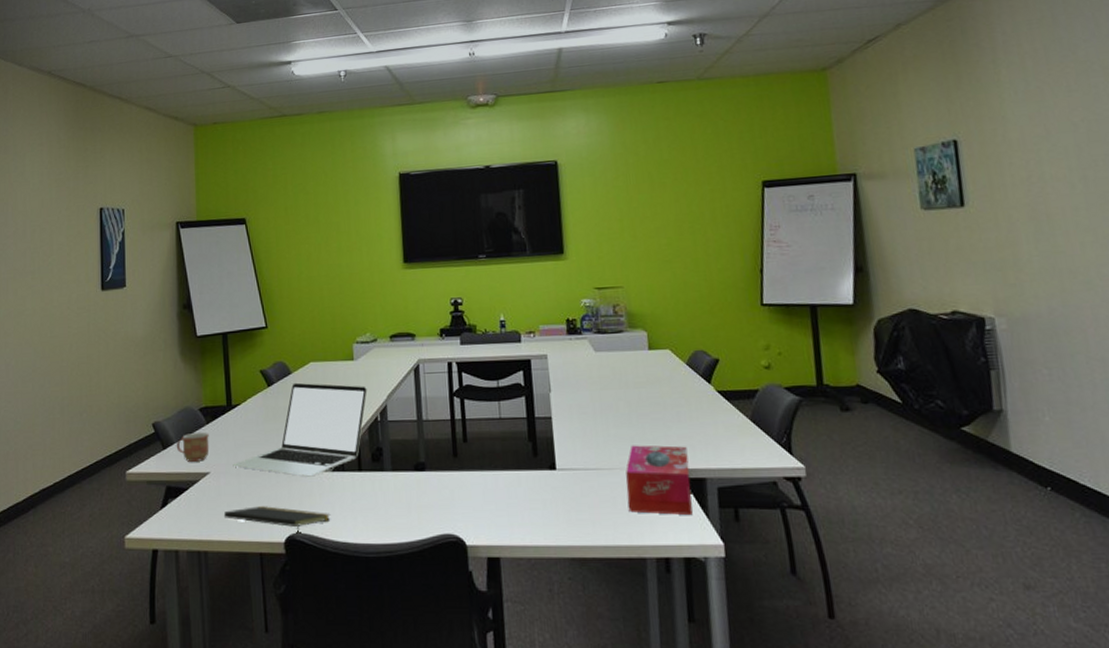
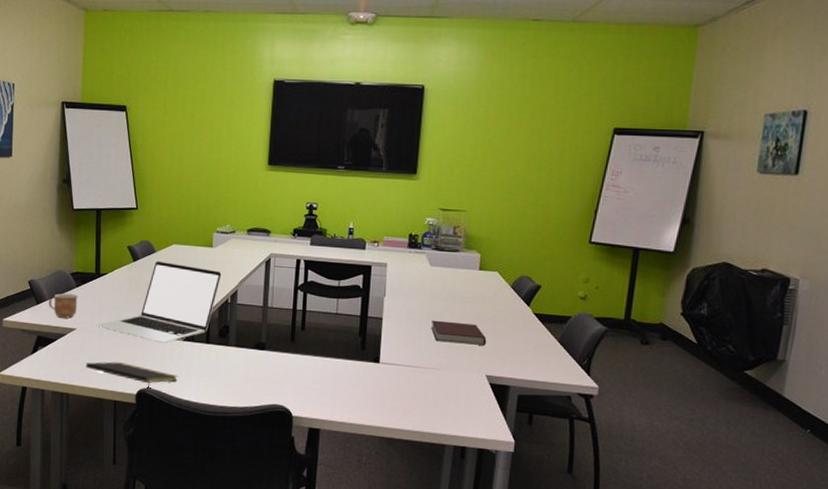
notebook: none [605,411,671,437] -> present [430,320,487,346]
tissue box: present [625,445,693,516] -> none [437,350,498,415]

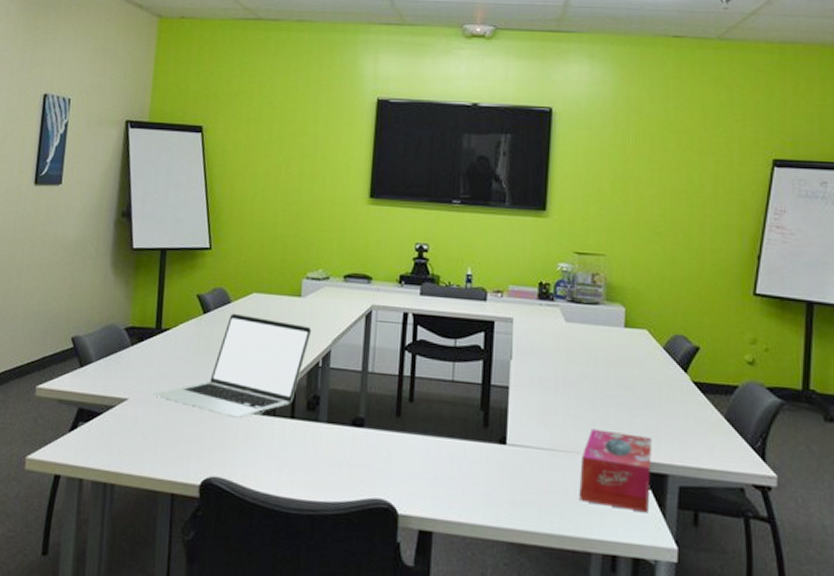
mug: present [48,293,78,318] -> none [94,353,132,386]
notepad: present [85,361,178,389] -> none [136,442,254,478]
notebook: present [430,320,487,346] -> none [568,389,637,423]
tissue box: none [437,350,498,415] -> present [579,428,652,513]

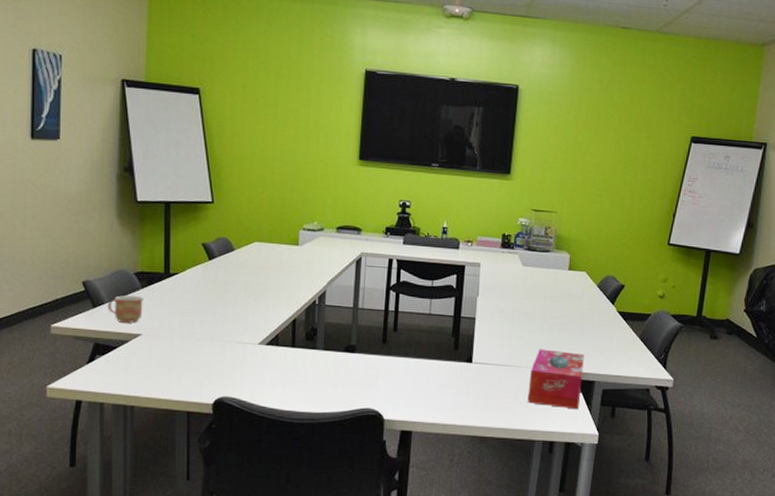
mug: none [94,353,132,386] -> present [107,295,143,323]
laptop: present [154,313,312,418] -> none [166,259,309,348]

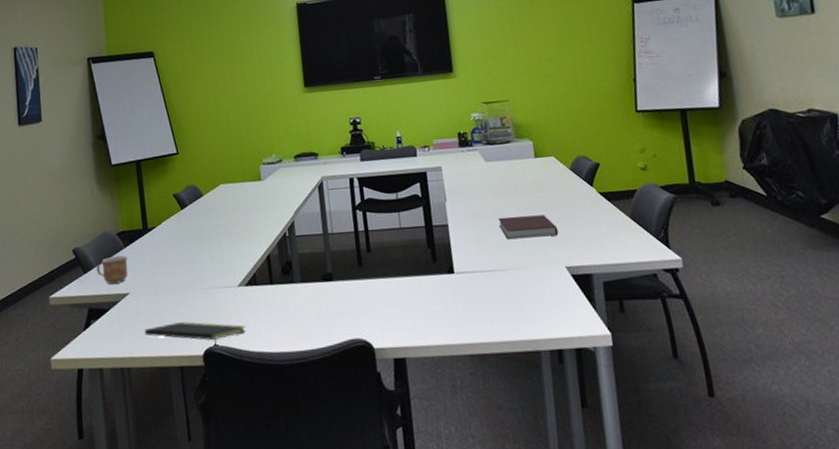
notepad: none [153,369,261,397] -> present [144,322,246,346]
notebook: none [522,319,575,343] -> present [497,214,559,240]
tissue box: present [527,349,584,410] -> none [518,245,581,310]

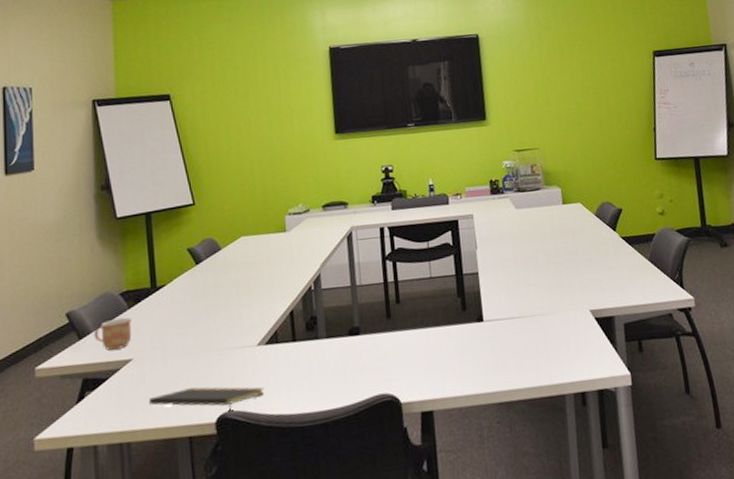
notebook: present [497,214,559,240] -> none [526,260,584,286]

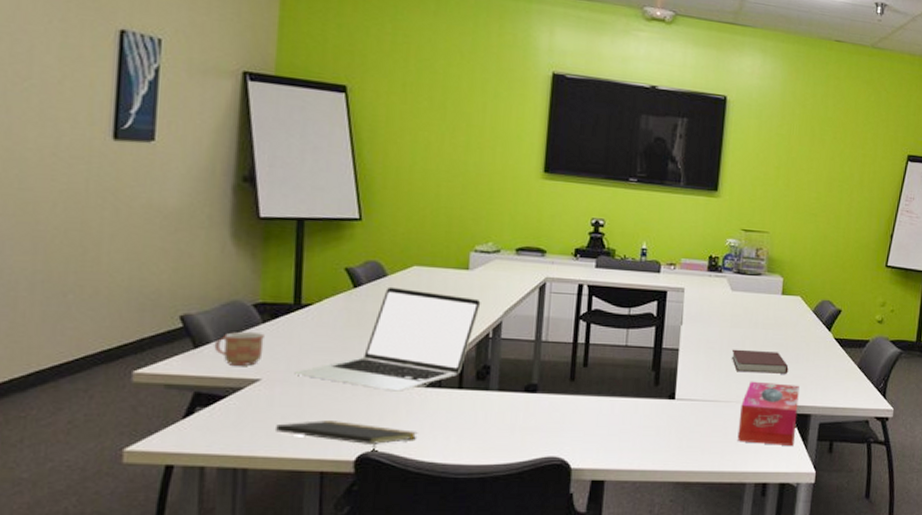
laptop: none [158,256,301,353] -> present [294,286,481,392]
notebook: none [526,260,584,286] -> present [731,349,789,374]
tissue box: none [545,289,604,354] -> present [737,381,800,447]

